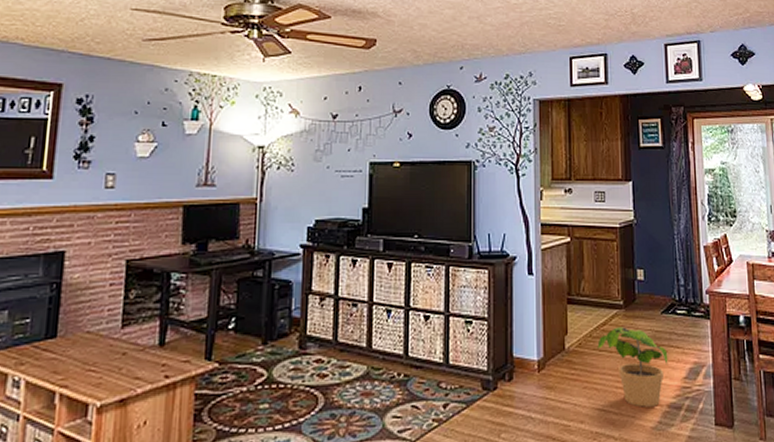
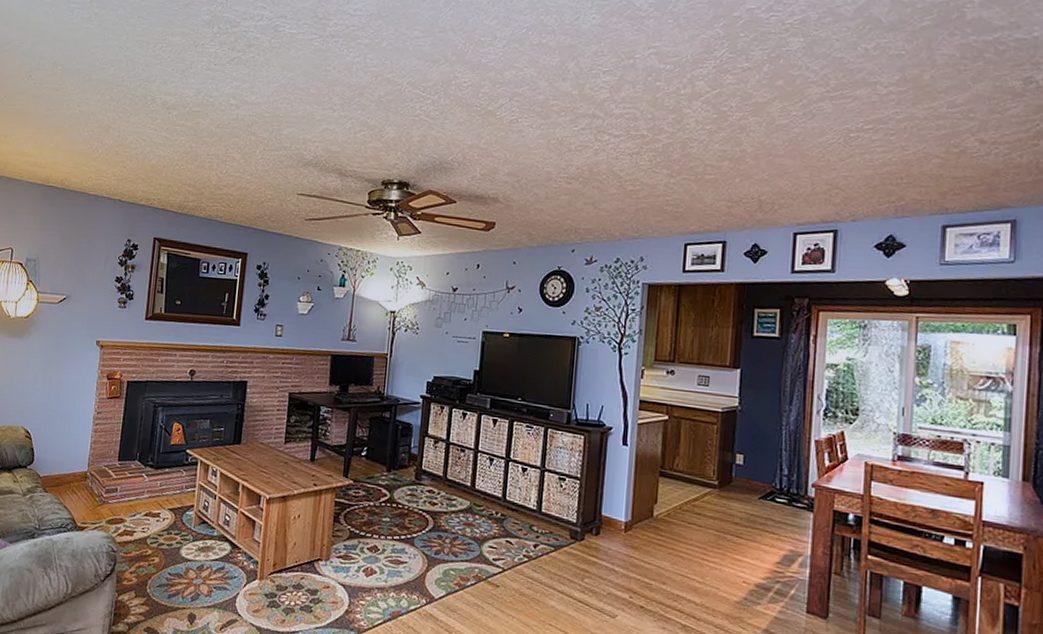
potted plant: present [597,327,668,407] -> none [686,504,762,584]

